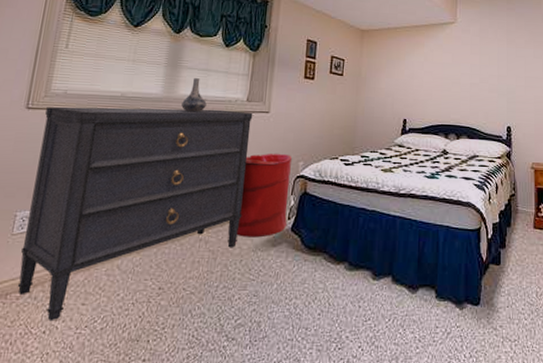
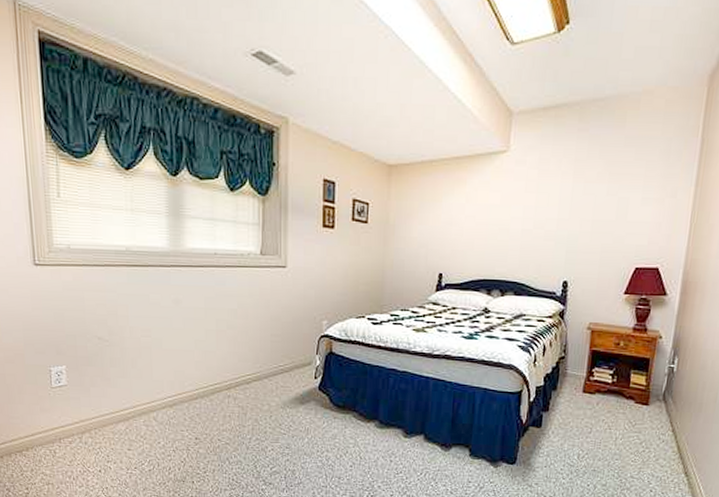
dresser: present [17,106,253,322] -> none [54,262,269,463]
decorative vase: present [181,78,207,112] -> none [191,229,217,267]
laundry hamper: present [236,153,292,238] -> none [264,311,314,396]

